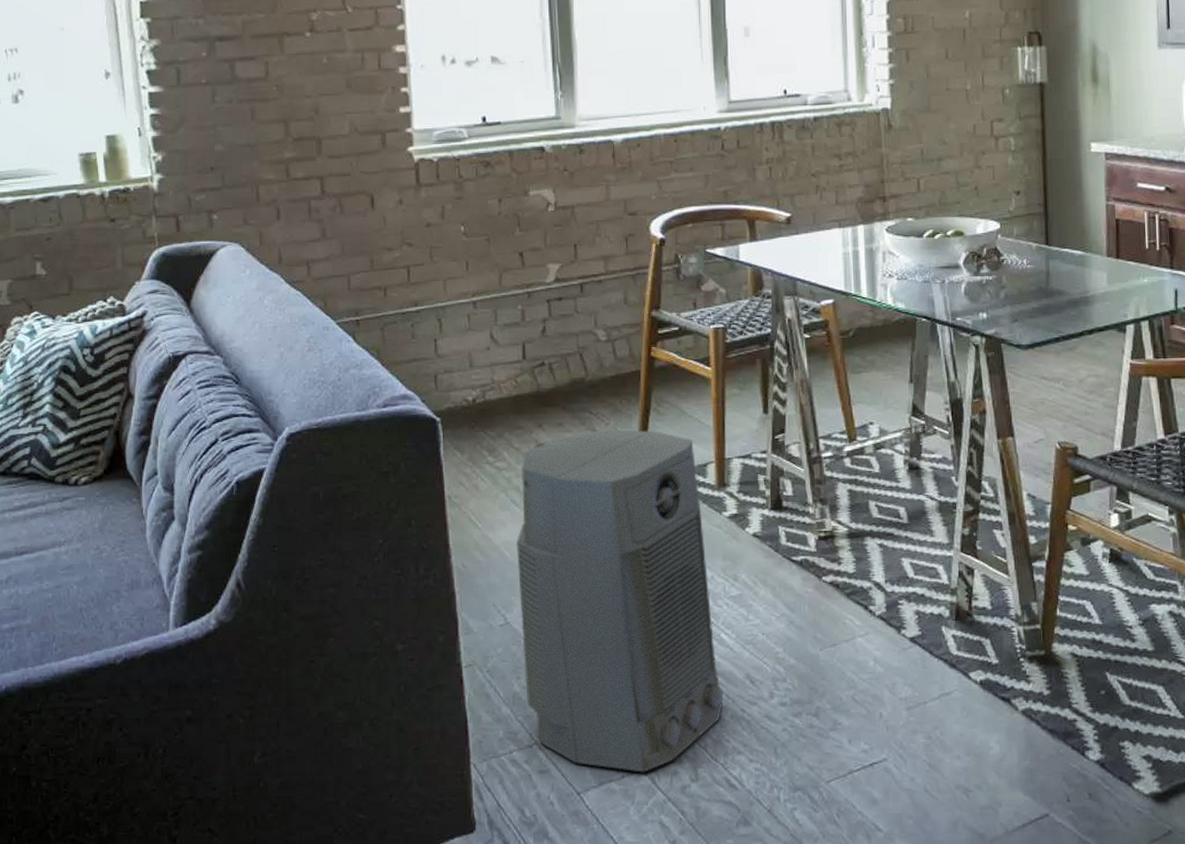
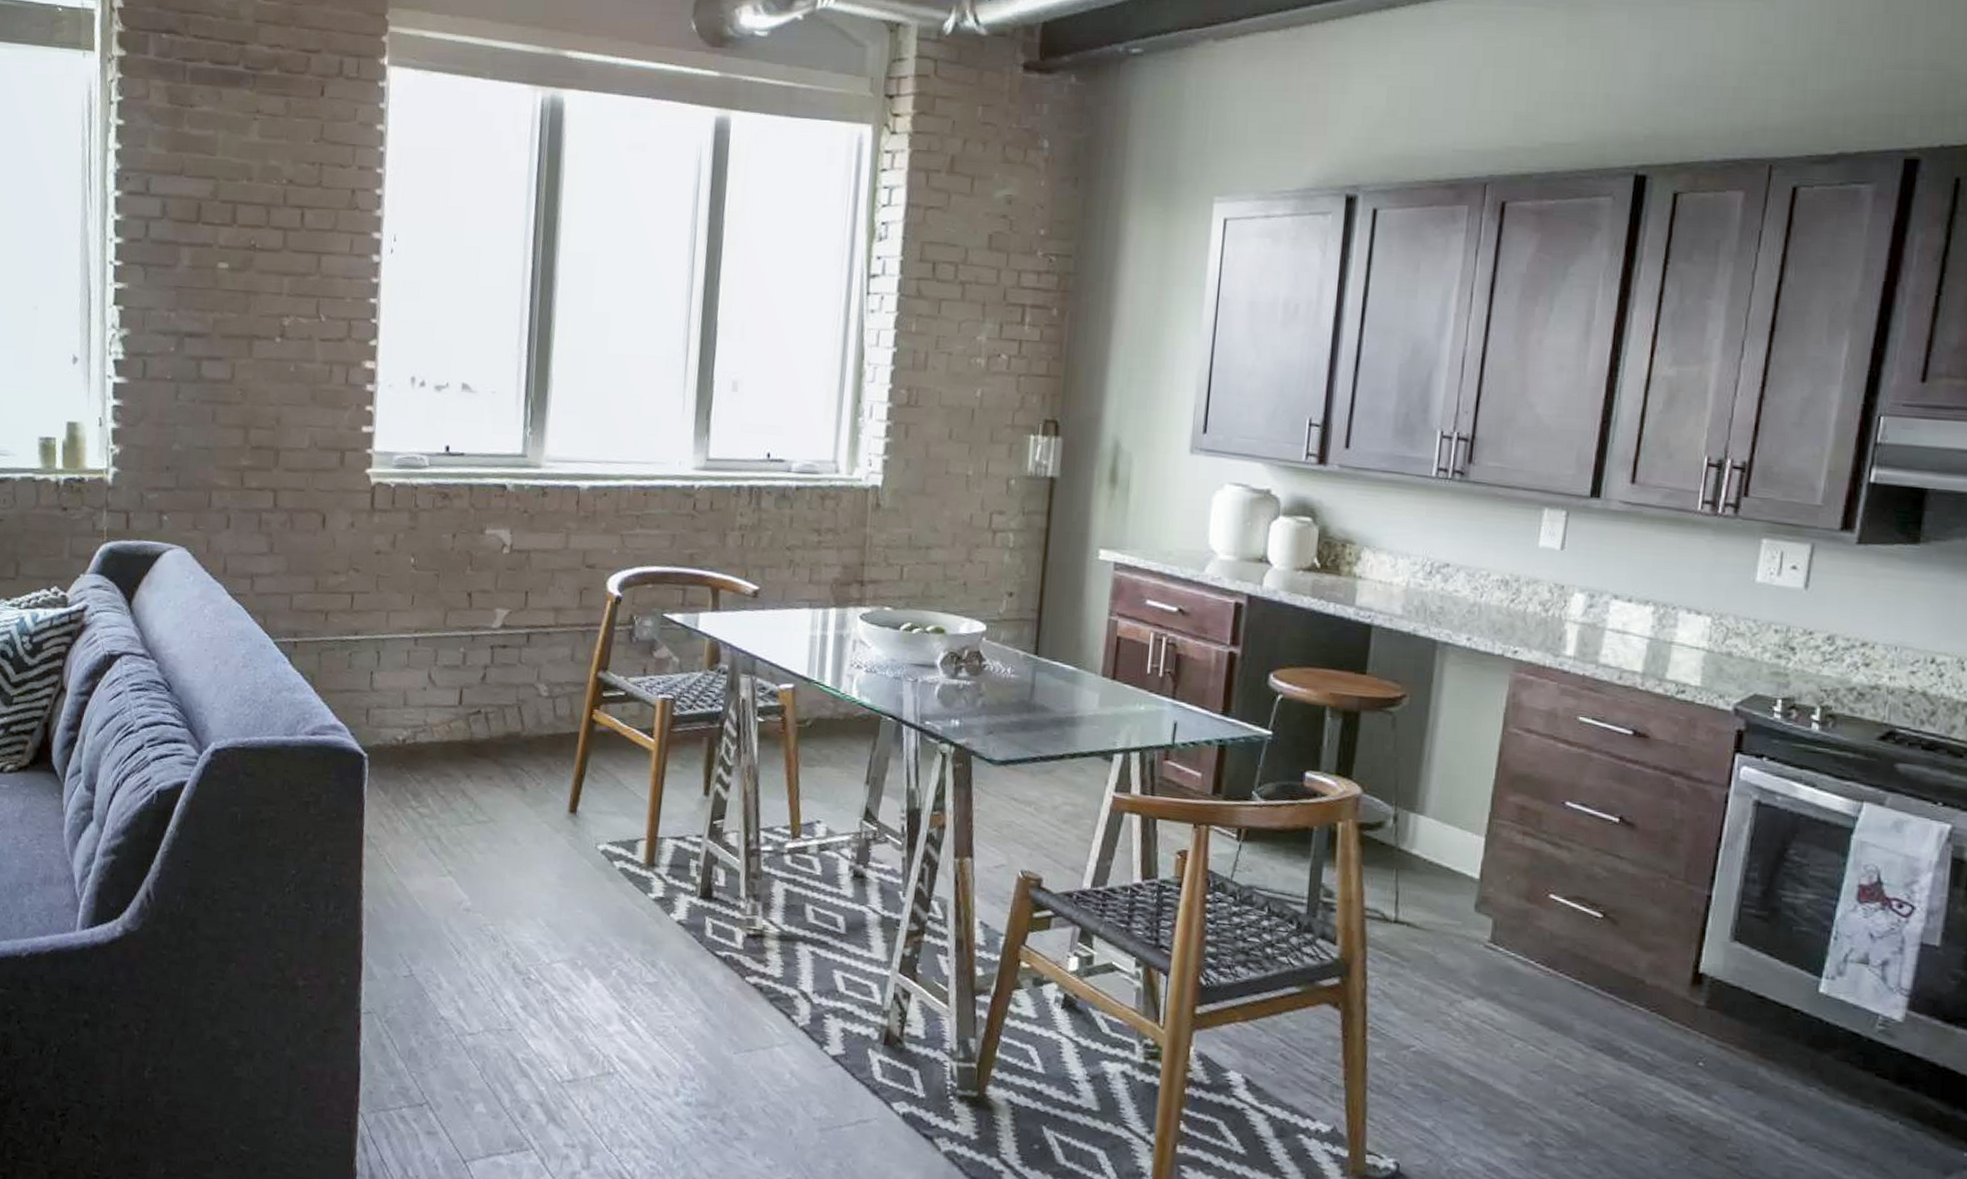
air purifier: present [515,429,724,773] -> none [422,789,627,1151]

